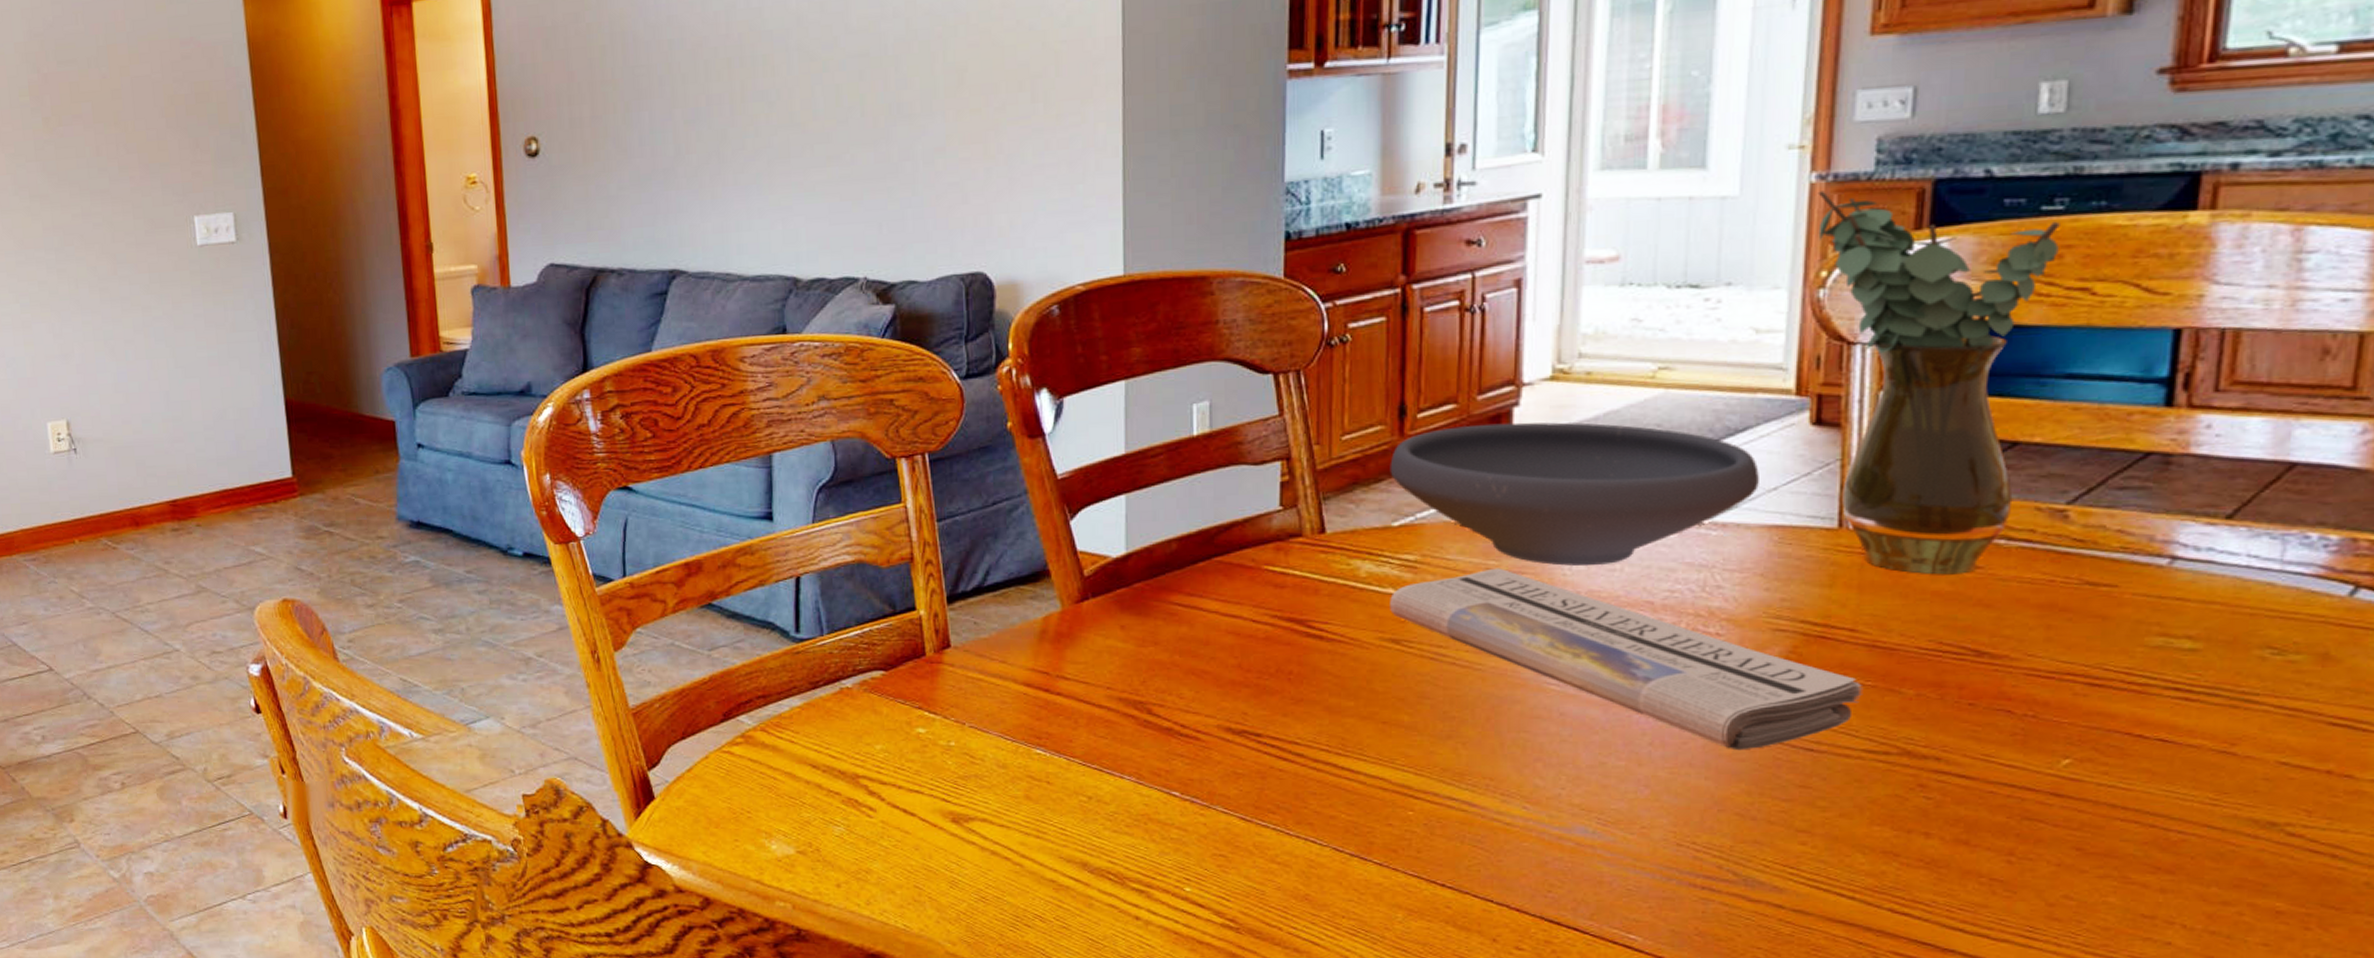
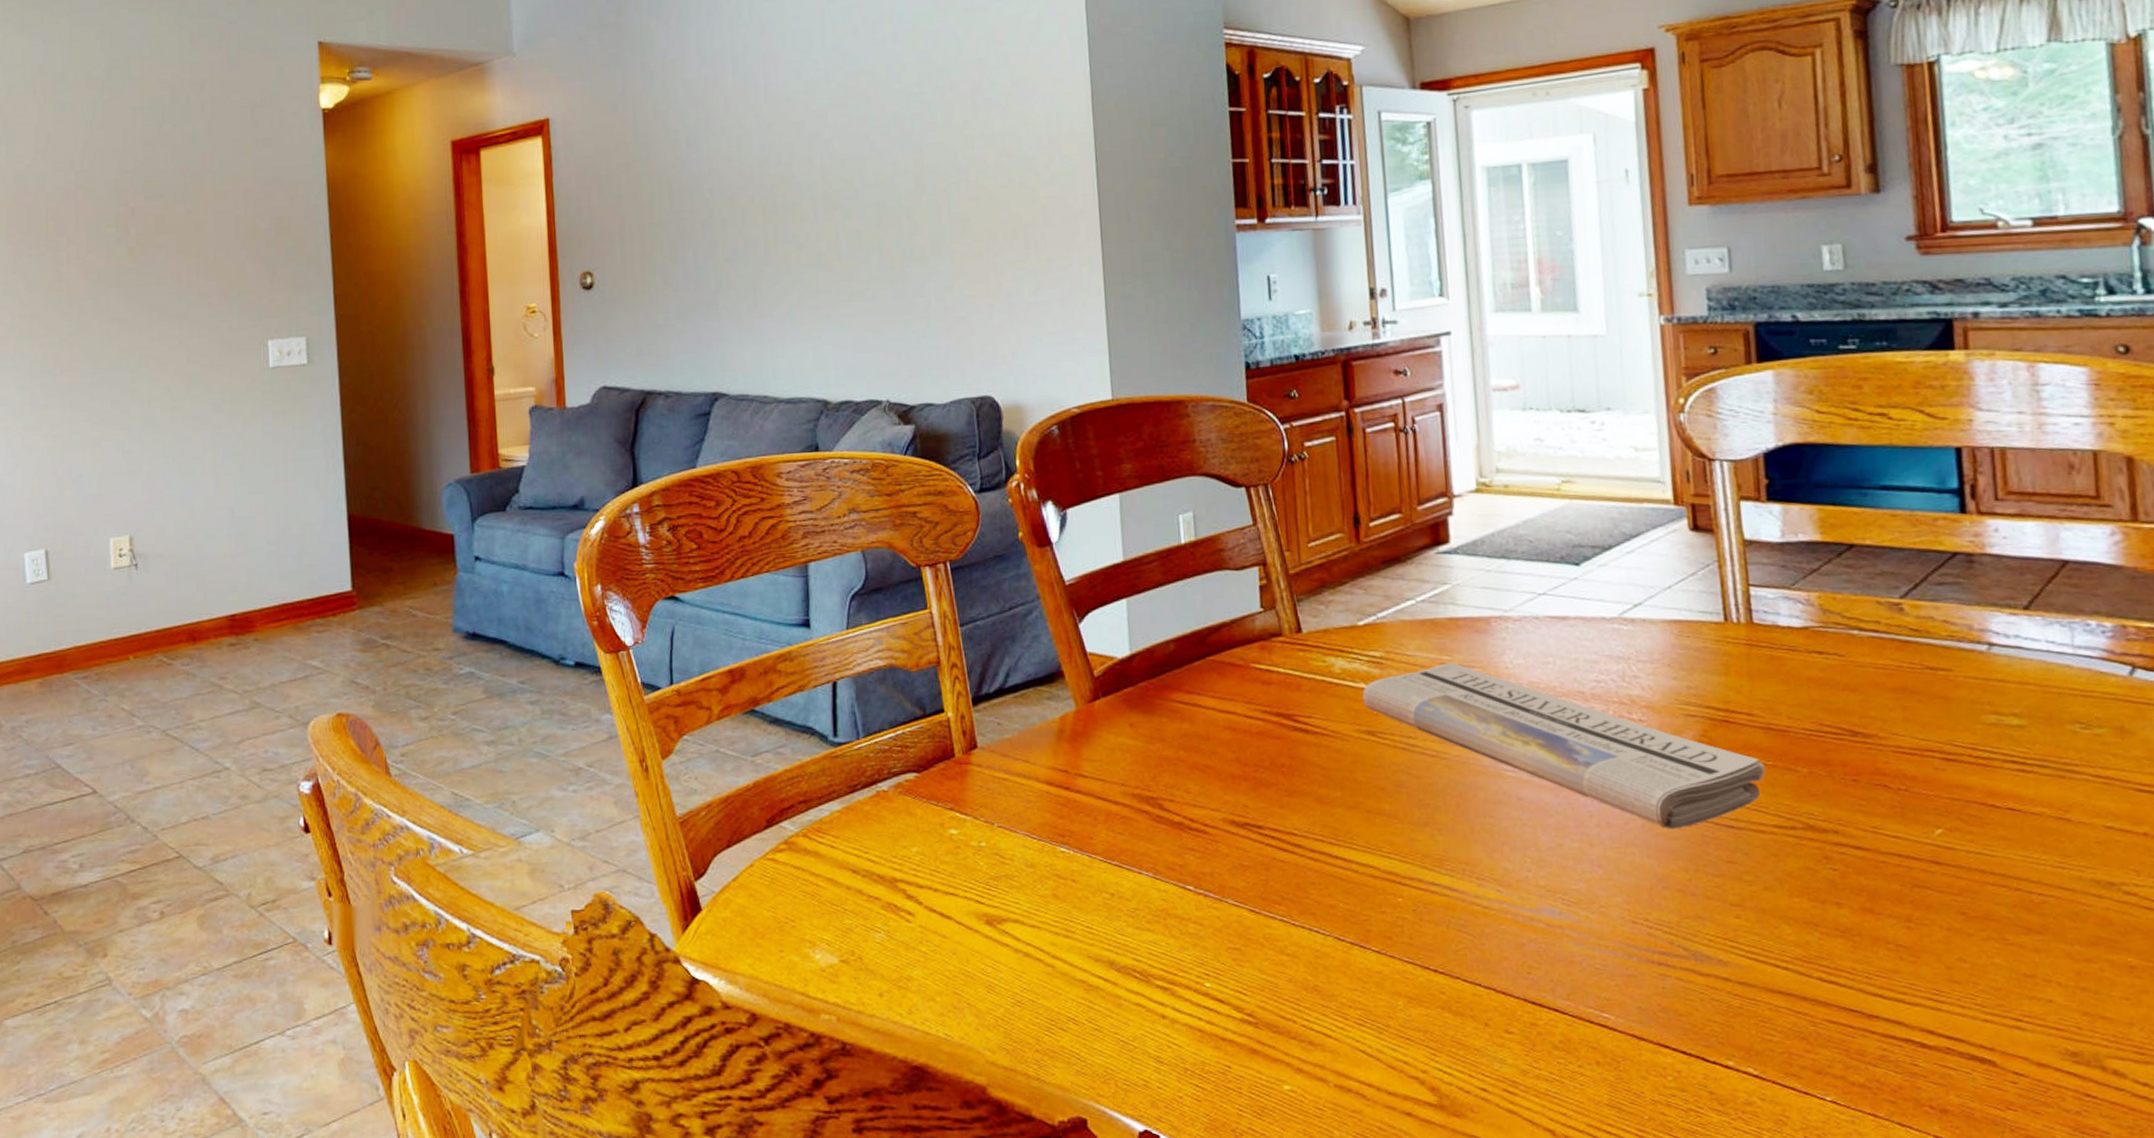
bowl: present [1390,422,1759,566] -> none [1350,529,1656,660]
vase: present [1817,191,2060,575] -> none [1667,331,1858,663]

